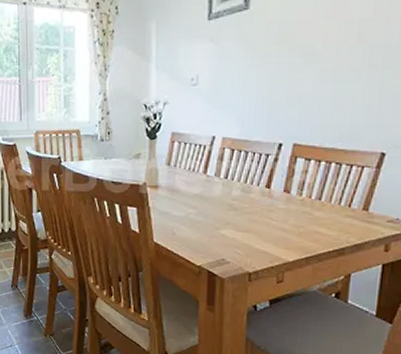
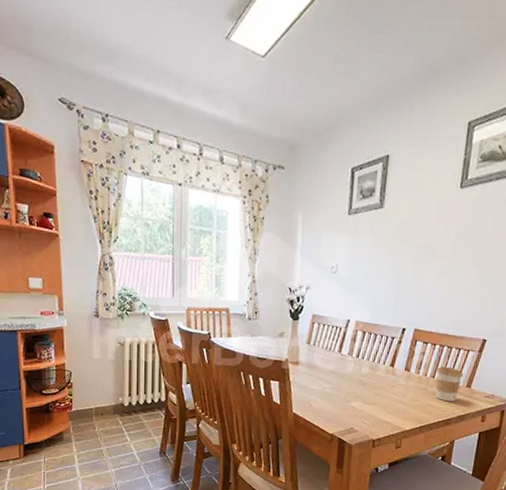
coffee cup: none [323,186,358,228] -> present [435,366,464,402]

